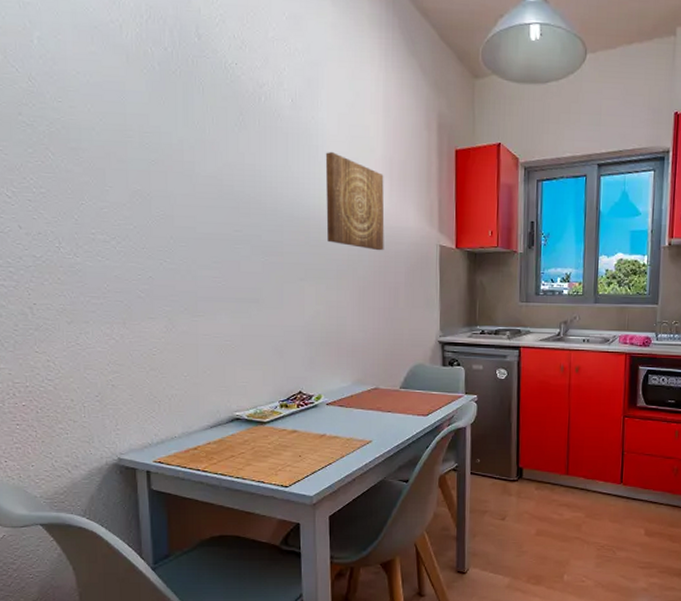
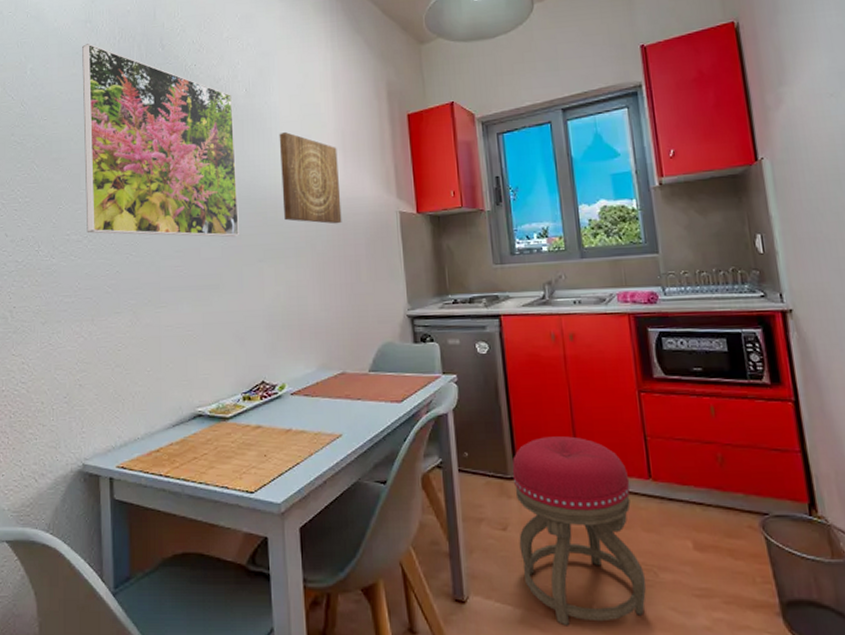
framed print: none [102,16,281,254] -> present [82,42,239,238]
stool: none [513,449,607,589] -> present [512,436,647,626]

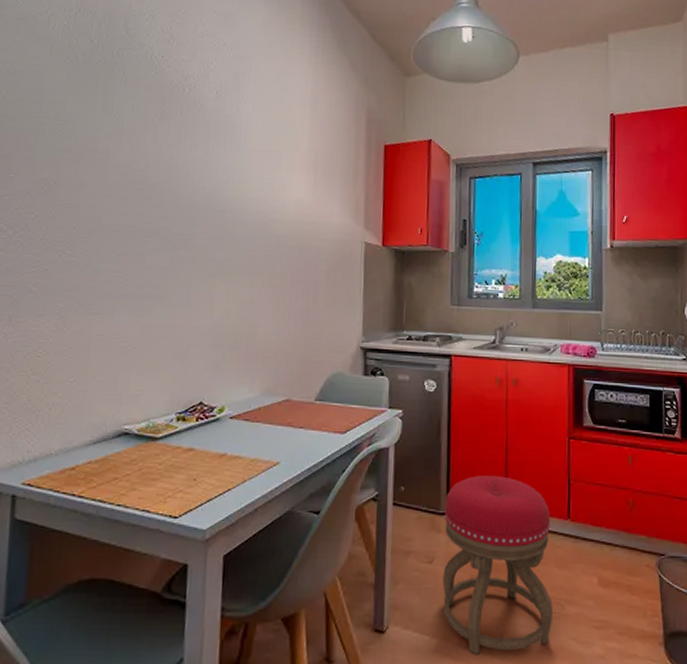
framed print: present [82,42,239,238] -> none [13,9,201,248]
wall art: present [279,132,342,224] -> none [243,144,308,247]

